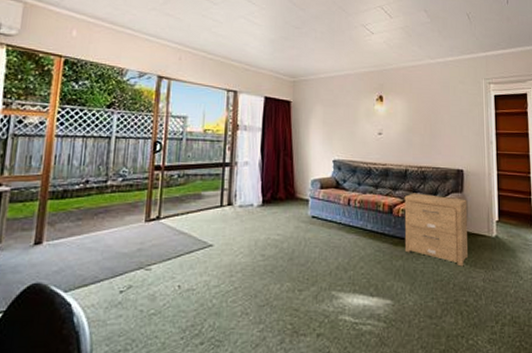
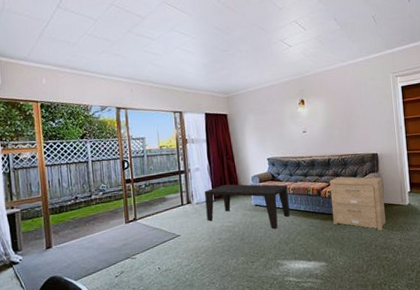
coffee table: none [250,186,354,250] -> present [205,184,290,229]

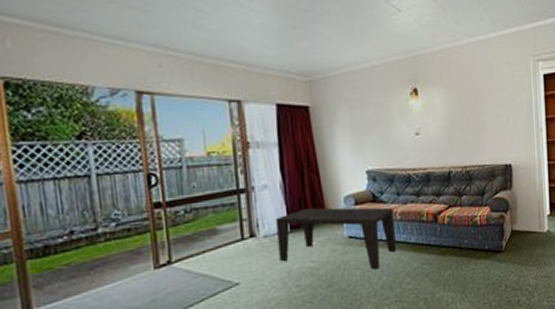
side table: present [329,176,386,231] -> none [449,195,519,267]

